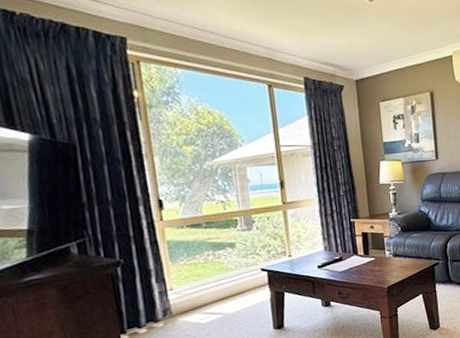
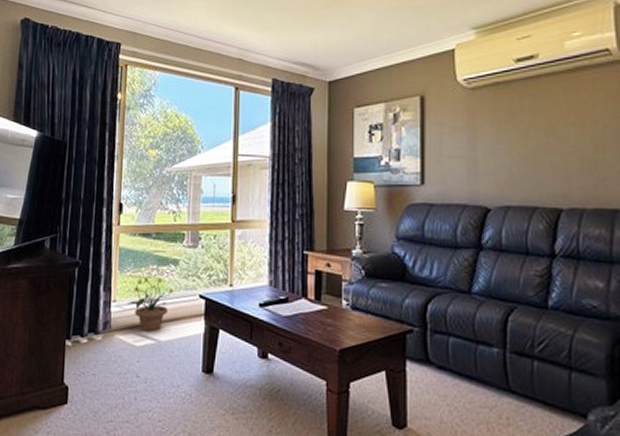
potted plant: none [186,261,235,310] -> present [127,277,174,332]

